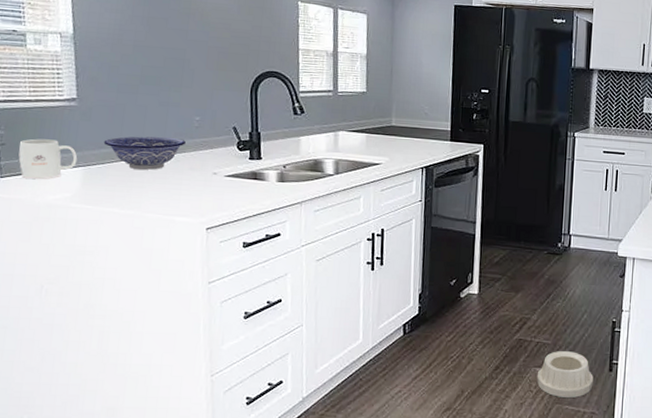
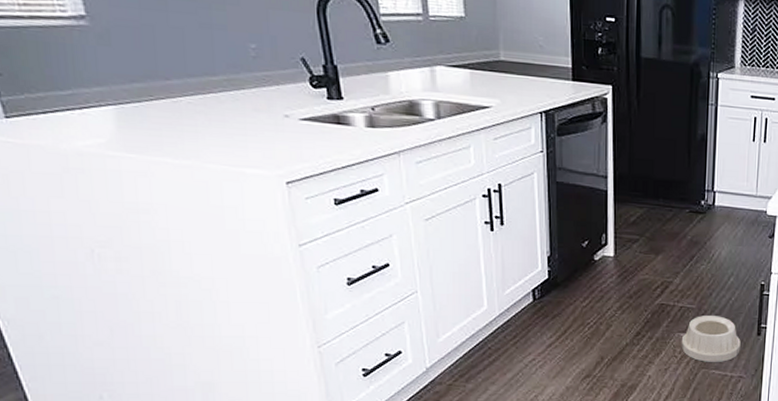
mug: present [18,138,78,180] -> none [20,68,105,122]
decorative bowl: present [103,136,186,170] -> none [134,67,243,111]

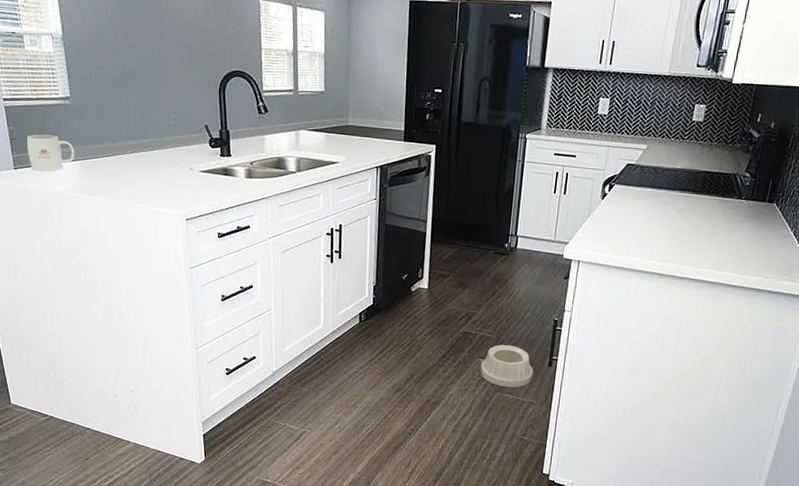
mug: none [20,68,105,122] -> present [26,134,75,172]

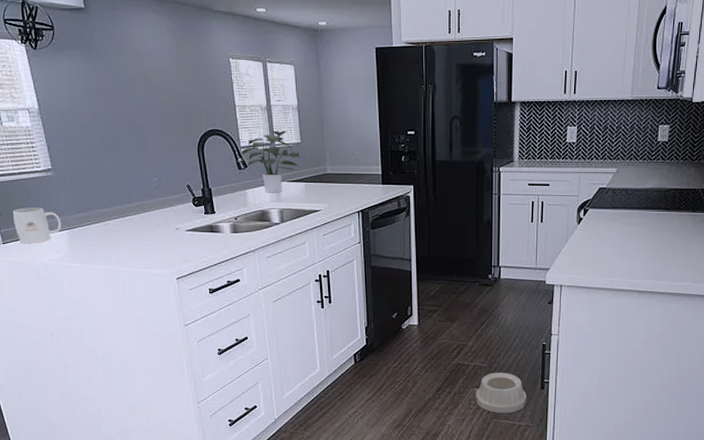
potted plant: none [263,77,322,142] -> present [241,131,300,193]

